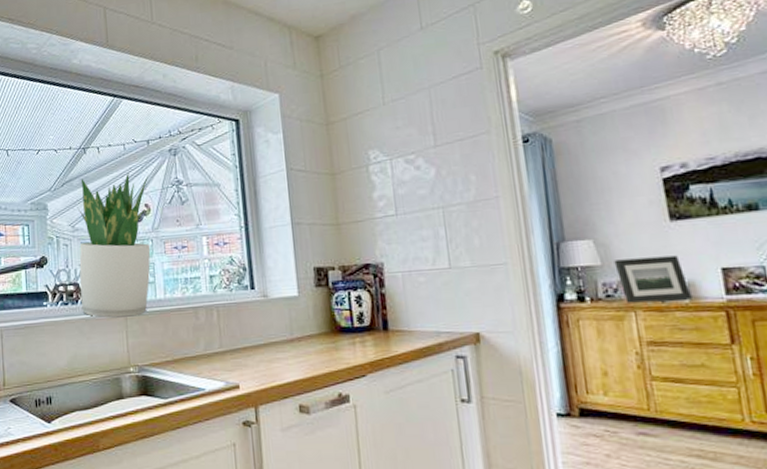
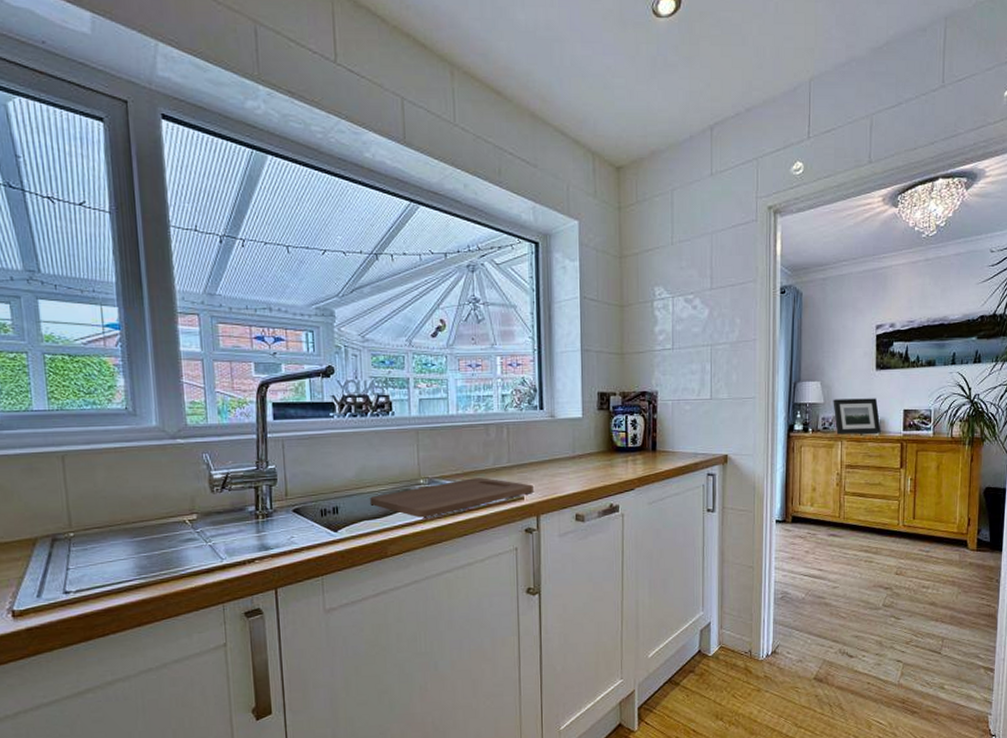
planter: present [77,172,151,318] -> none [368,285,446,432]
cutting board: none [82,365,249,409] -> present [370,478,533,518]

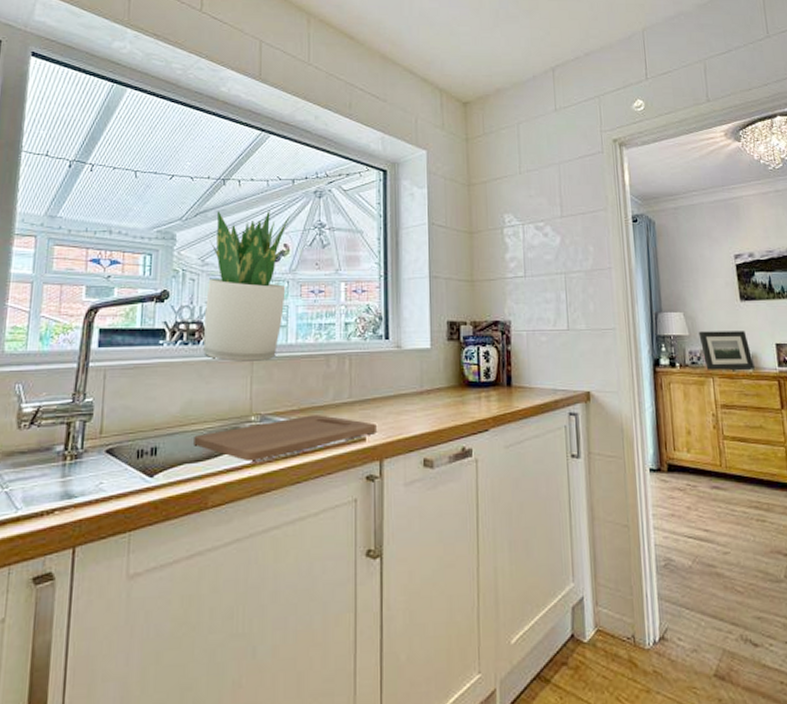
planter: none [368,285,446,432] -> present [204,210,291,362]

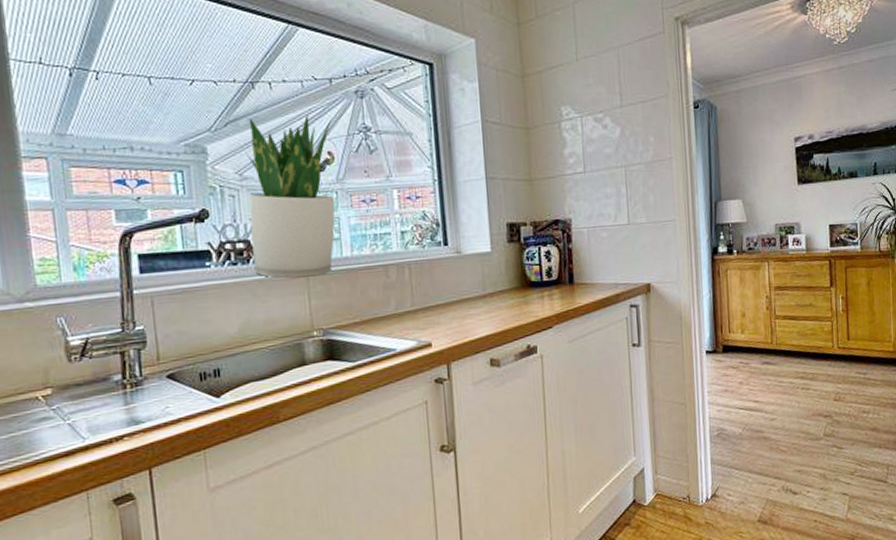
cutting board: present [194,415,376,462] -> none [257,325,442,376]
picture frame: present [698,331,755,370] -> none [756,214,808,255]

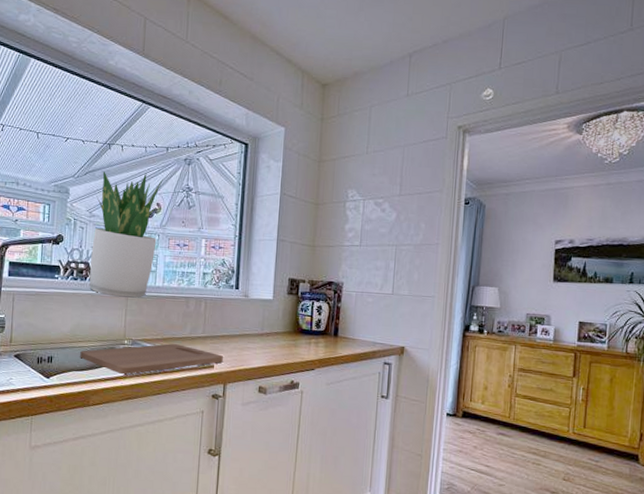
cutting board: none [257,325,442,376] -> present [80,343,223,375]

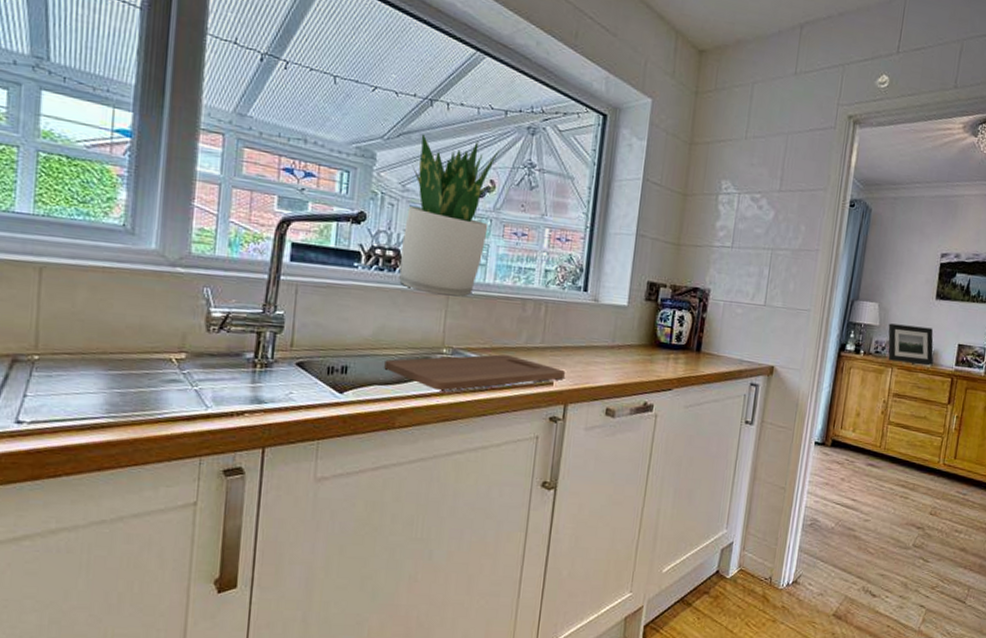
picture frame: none [509,305,555,342] -> present [888,323,934,365]

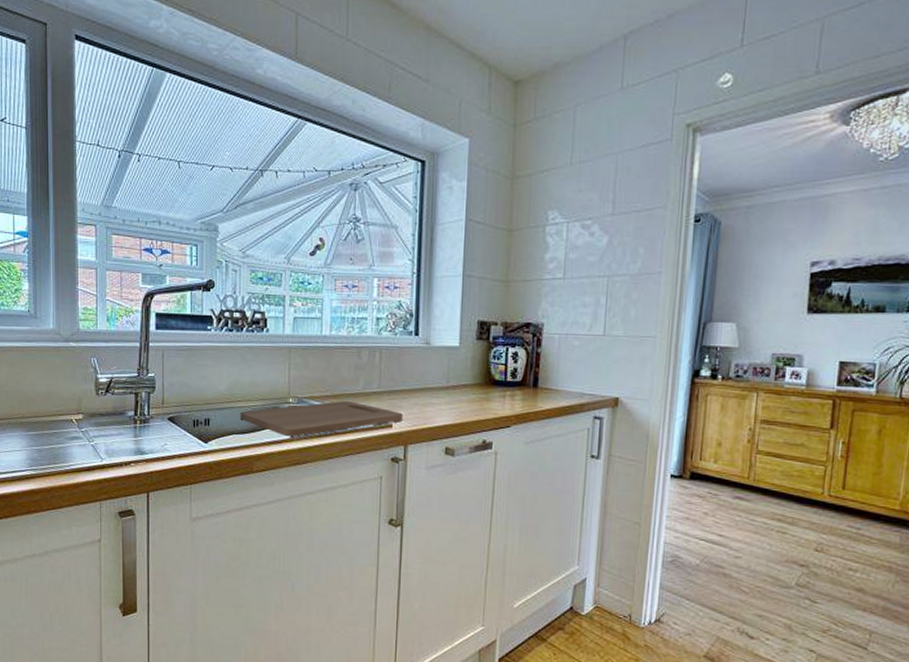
planter: present [399,134,501,297] -> none [246,202,327,350]
picture frame: present [888,323,934,365] -> none [750,344,809,387]

